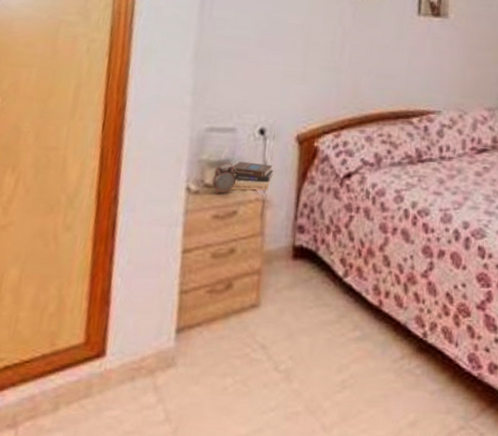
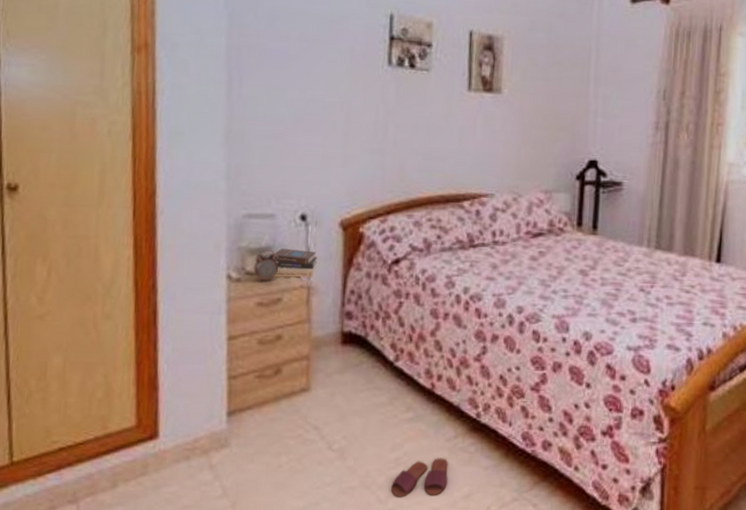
slippers: none [336,381,394,424] -> present [391,458,448,497]

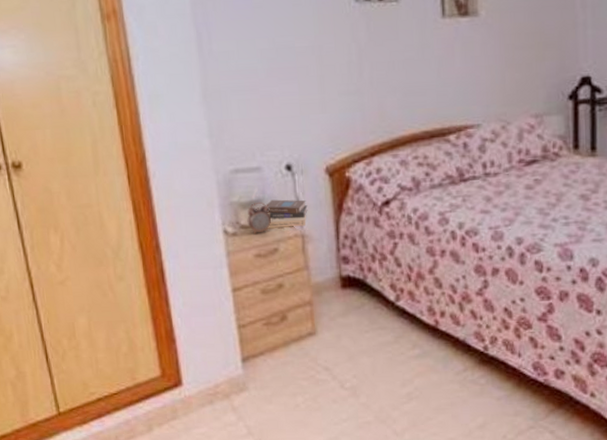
slippers: present [391,458,448,497] -> none [406,391,461,430]

